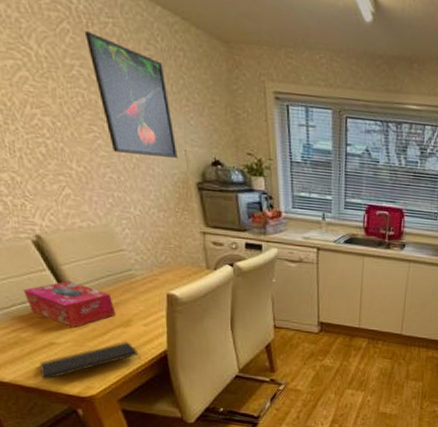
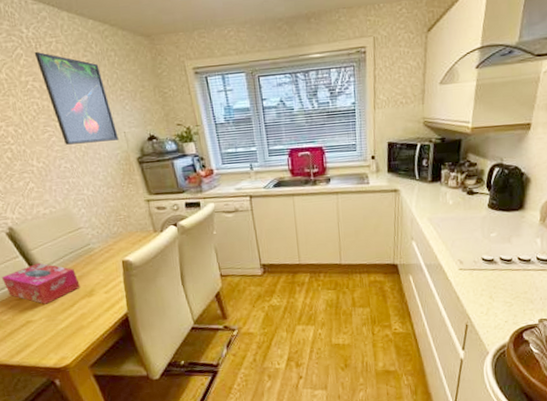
notepad: present [40,341,142,380] -> none [19,309,106,356]

